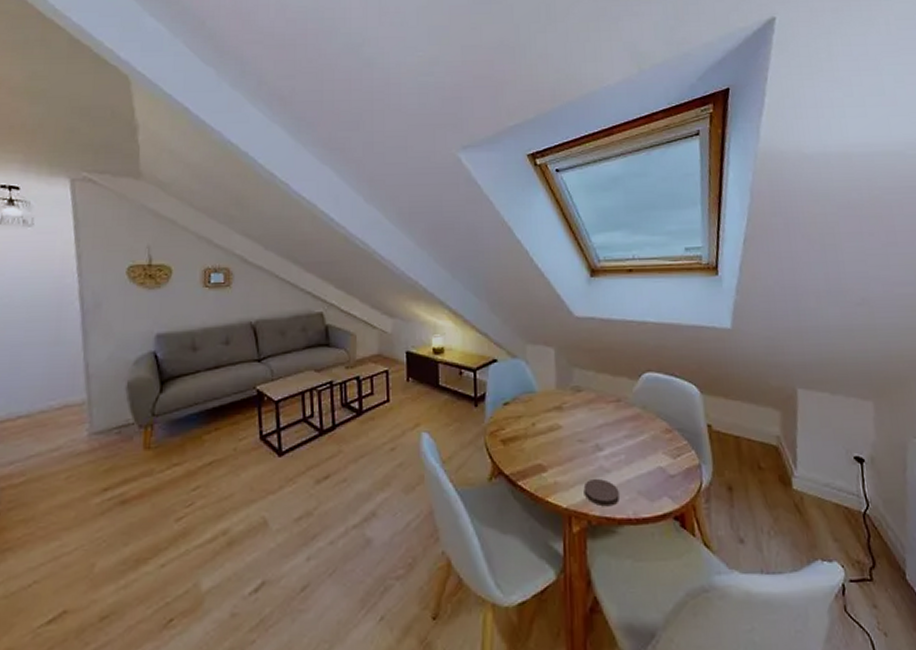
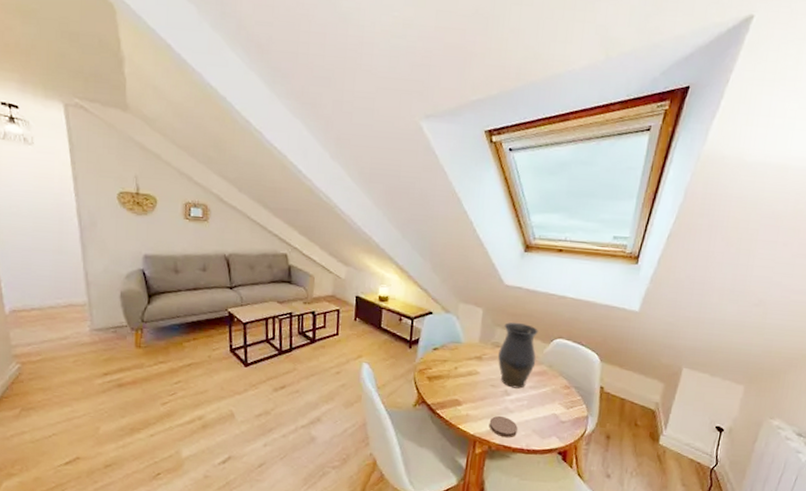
vase: none [581,358,626,441] -> present [498,322,538,389]

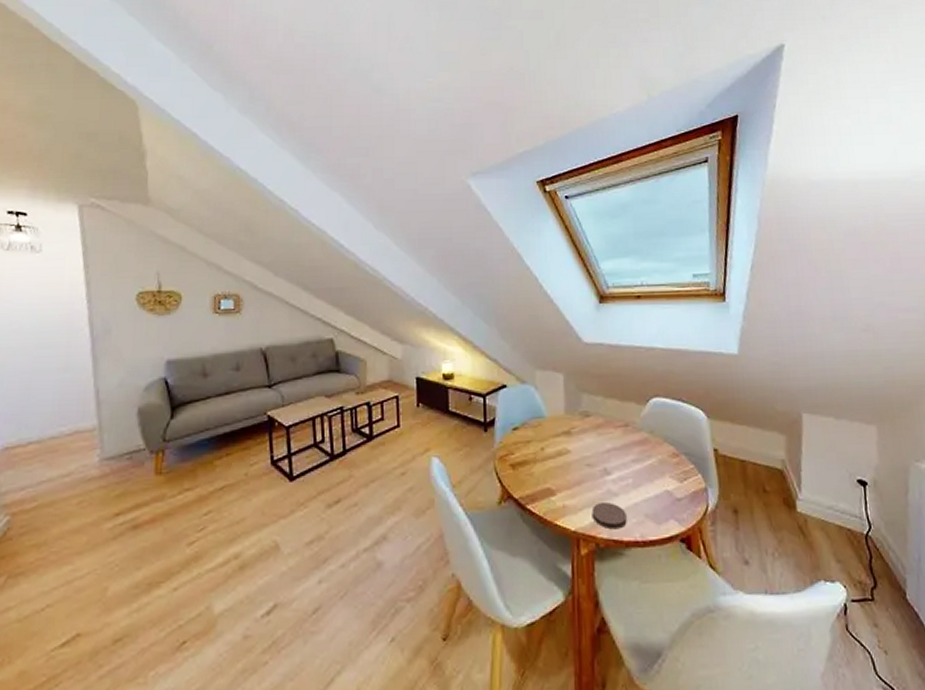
vase: present [498,322,538,389] -> none [589,384,634,465]

